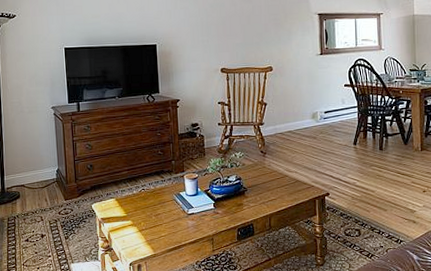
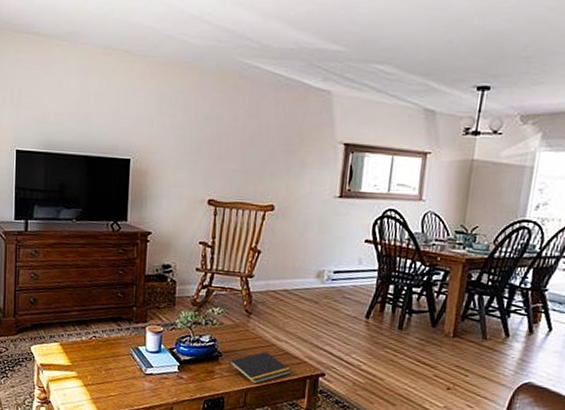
notepad: none [253,182,304,210] -> present [227,352,293,384]

